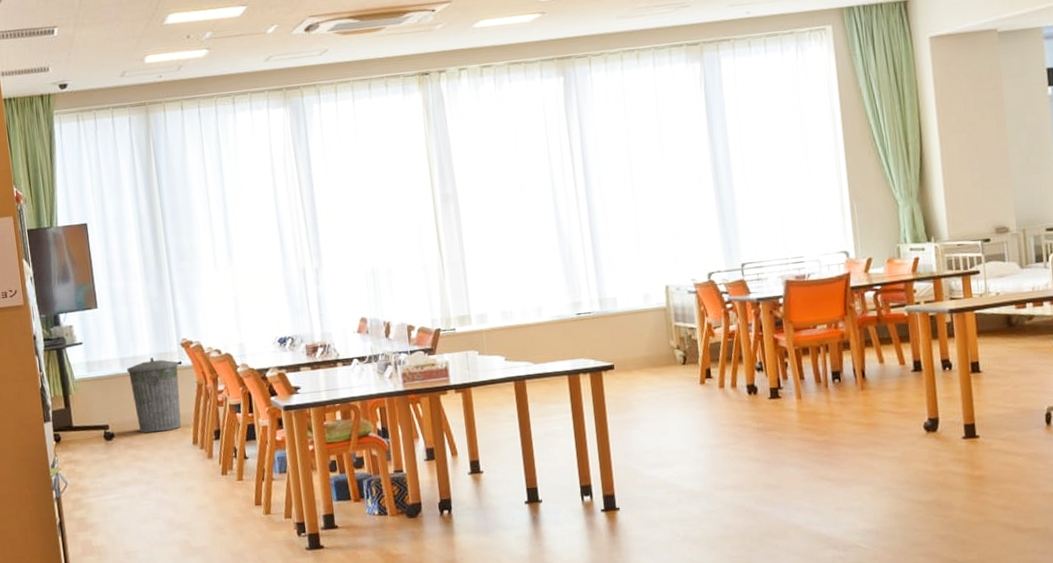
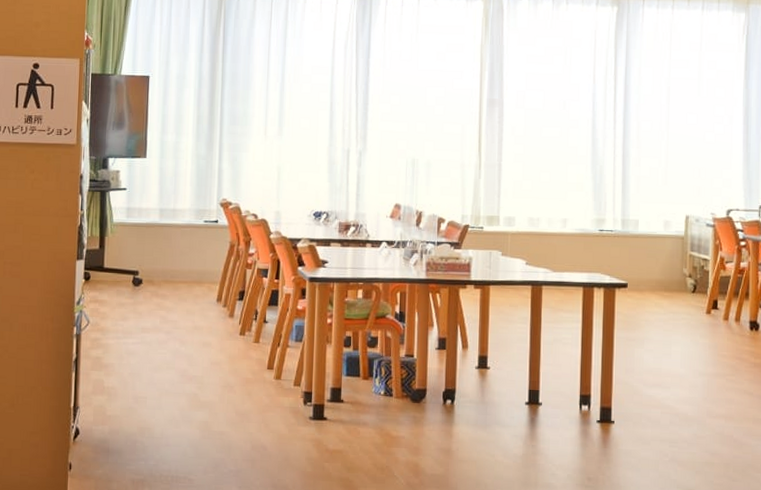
trash can: present [127,357,182,433] -> none [165,212,216,285]

